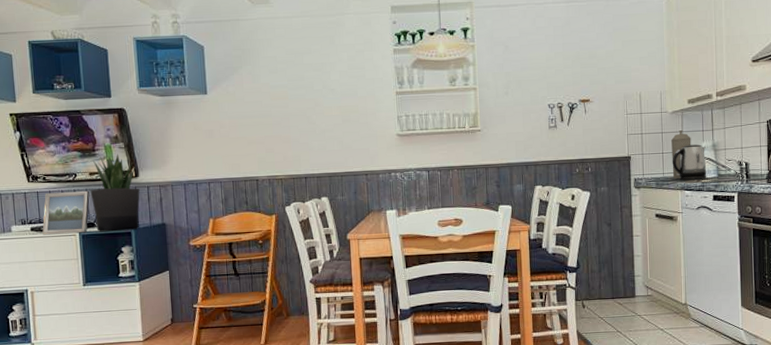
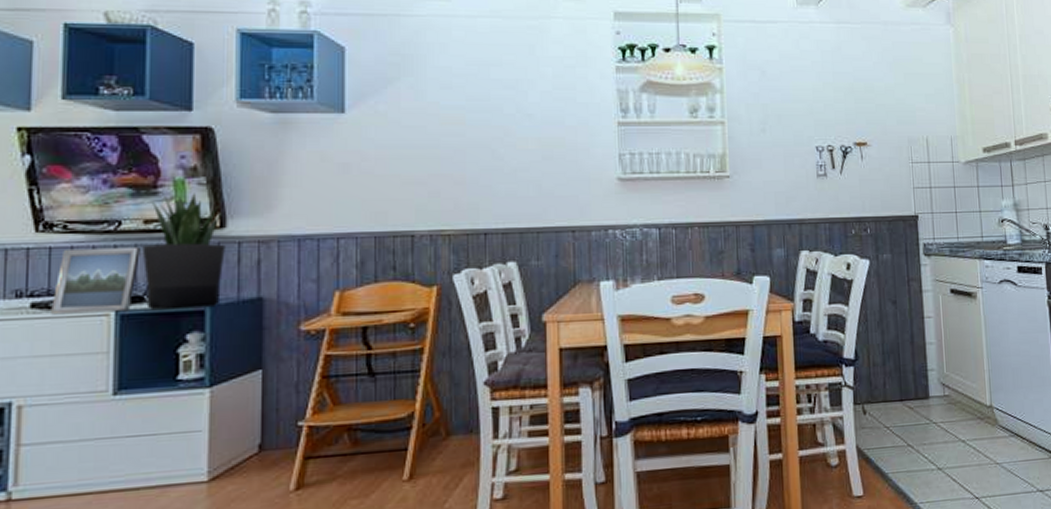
canister: present [671,130,691,180] -> none [966,185,989,246]
kettle: present [672,144,707,180] -> none [967,202,1009,247]

